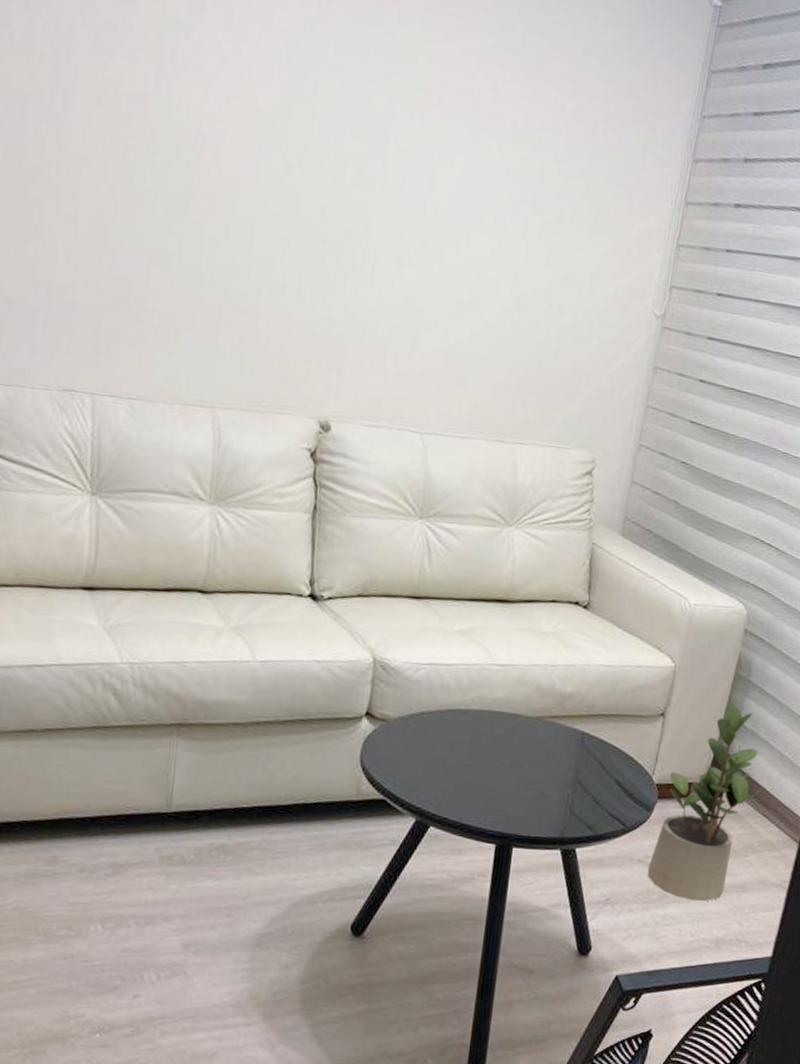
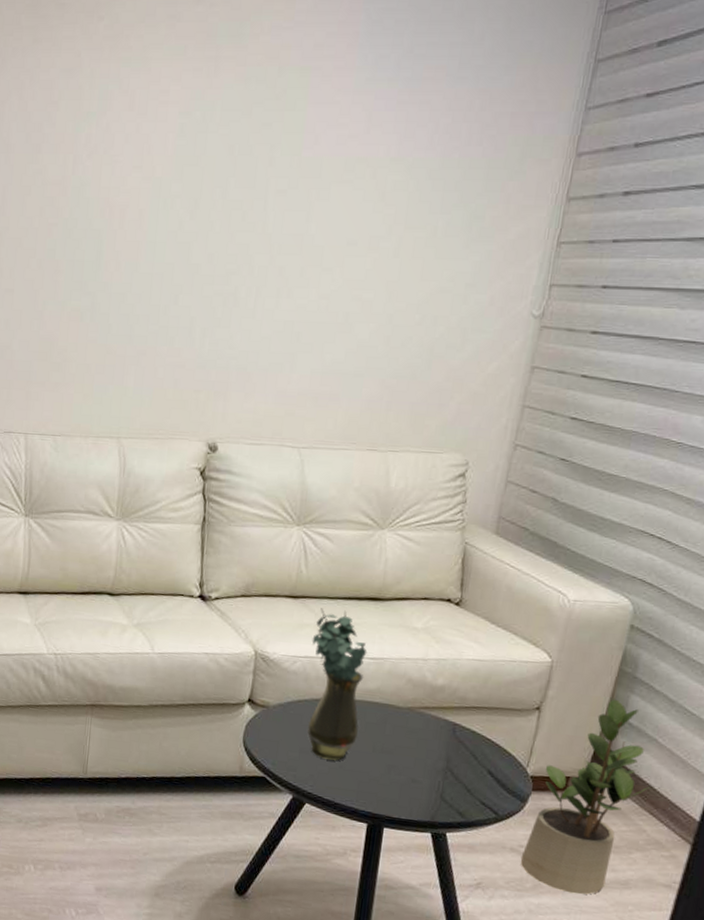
vase: none [431,610,495,777] -> present [307,608,368,761]

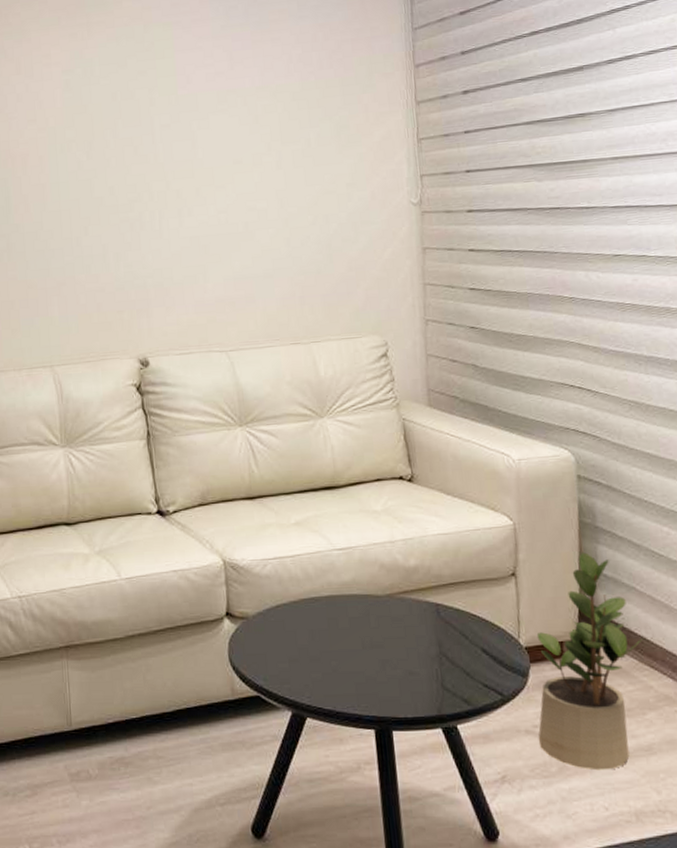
vase: present [307,608,368,761] -> none [277,504,344,665]

